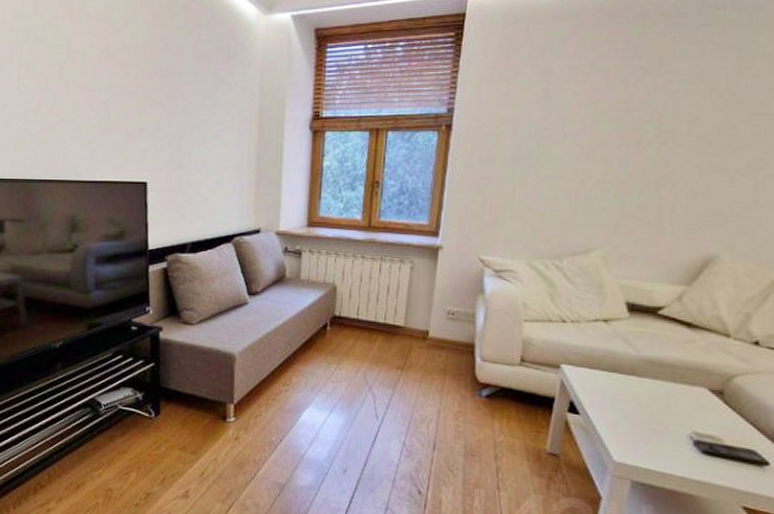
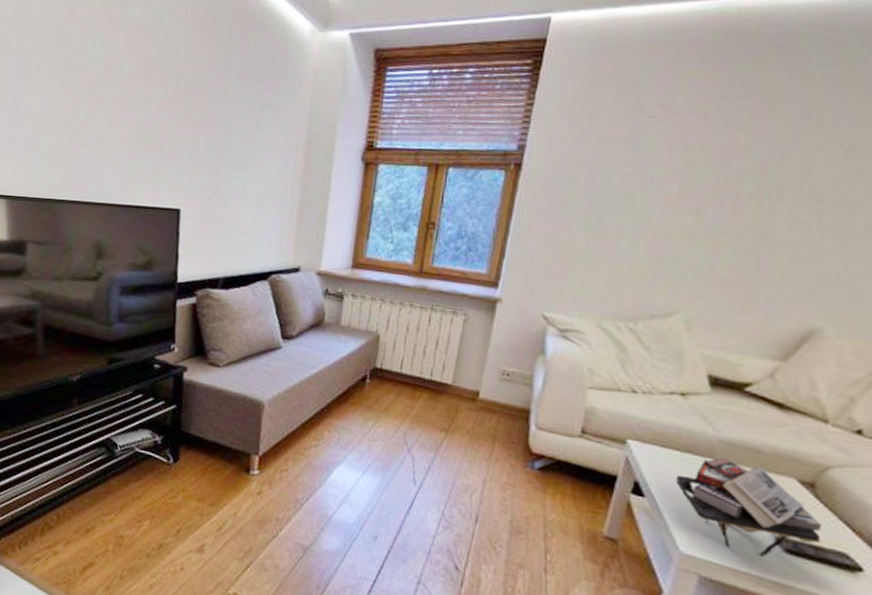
magazine: none [605,374,732,459] -> present [675,457,822,557]

